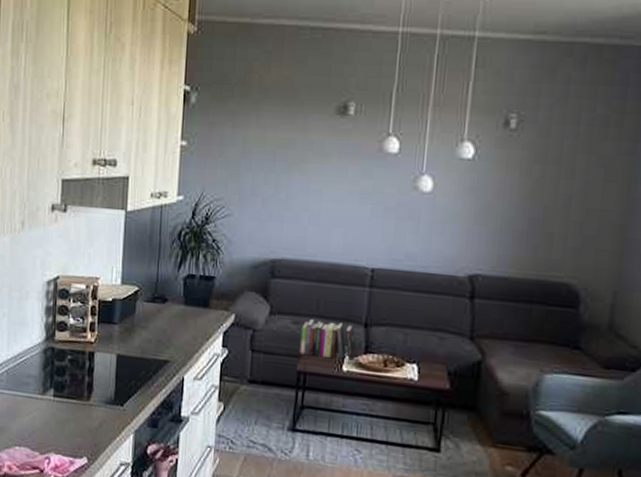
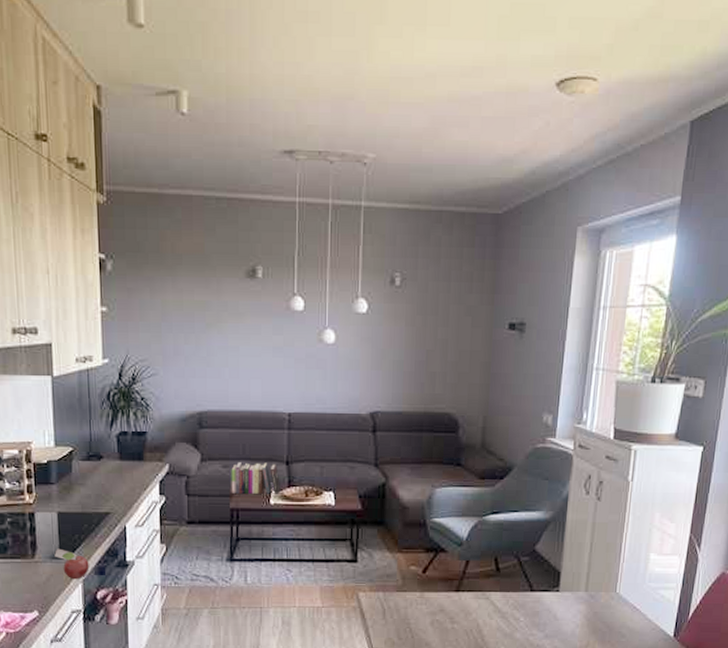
fruit: none [109,393,143,430] -> present [54,548,89,580]

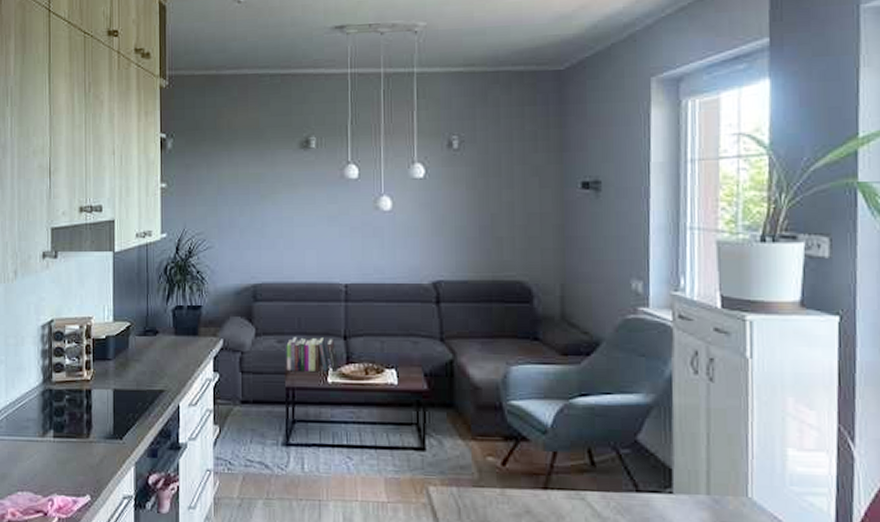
fruit: present [54,548,89,580] -> none [109,428,142,462]

